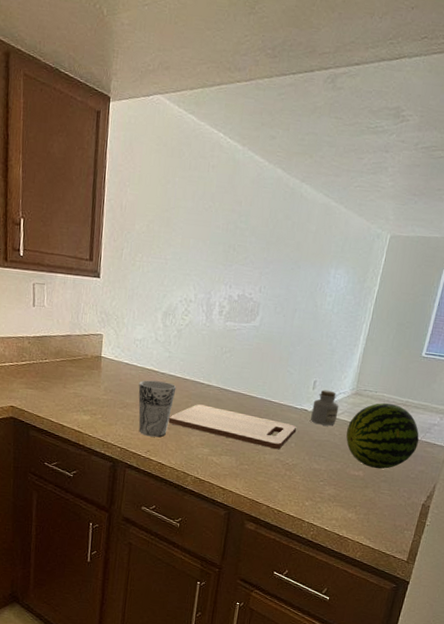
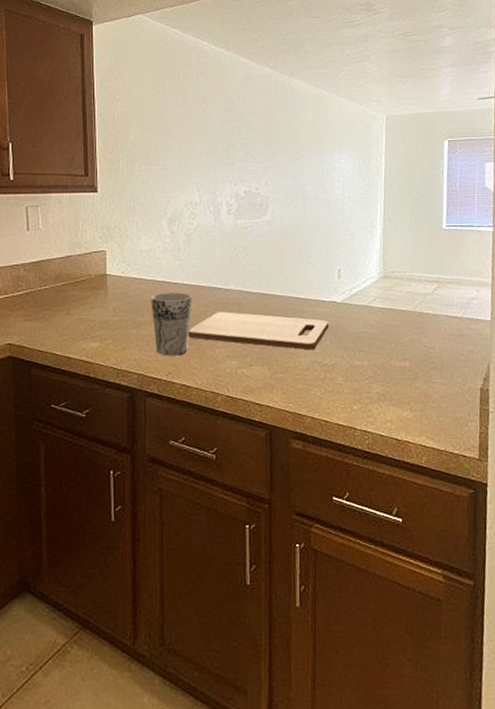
jar: present [311,390,339,426] -> none [341,277,370,316]
fruit: present [346,402,419,469] -> none [382,282,460,356]

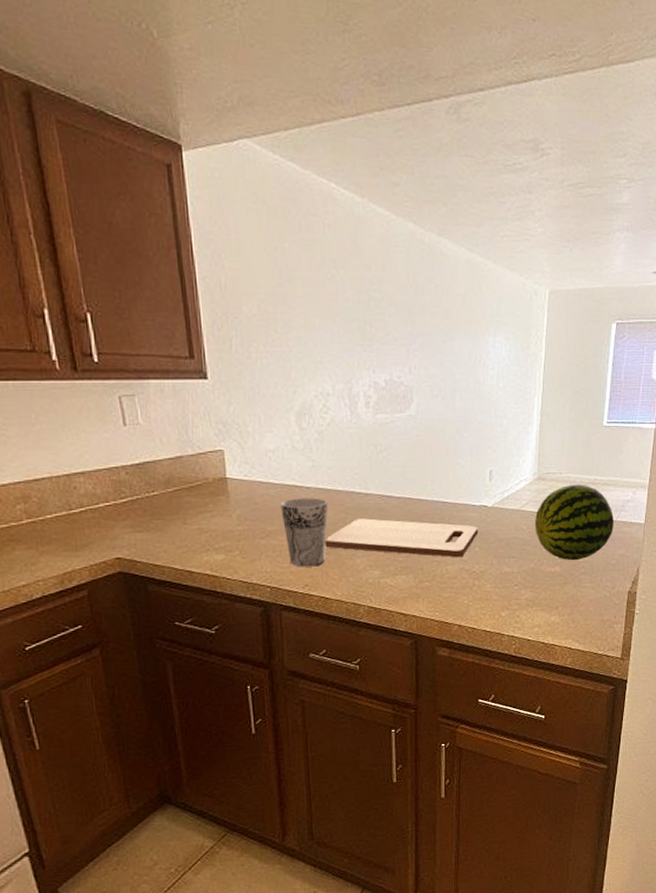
fruit: none [382,282,460,356] -> present [534,484,614,561]

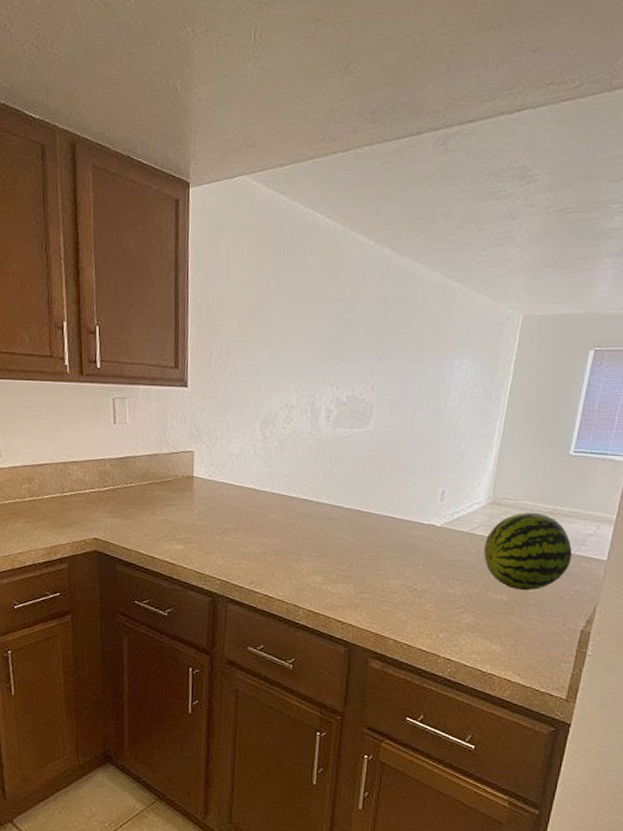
cup: present [280,498,328,567] -> none [237,500,281,566]
cutting board: present [324,518,479,558] -> none [273,525,425,574]

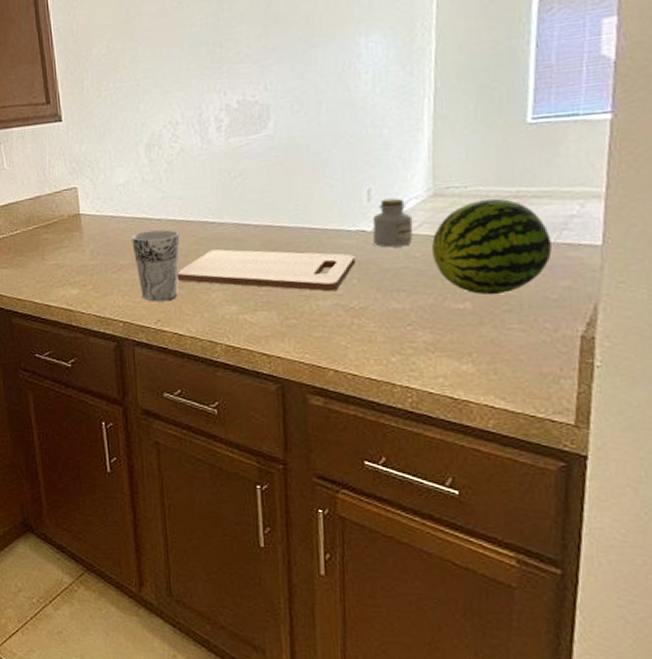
cup: none [237,500,281,566] -> present [131,229,180,302]
cutting board: none [273,525,425,574] -> present [176,249,356,292]
jar: none [440,500,474,543] -> present [372,198,413,248]

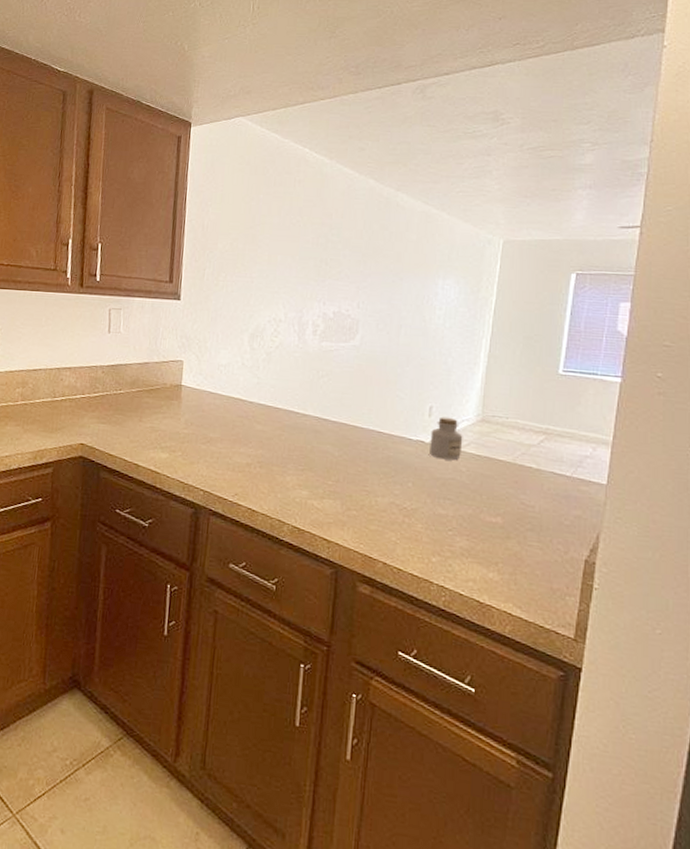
cup: present [131,229,180,302] -> none [223,410,267,478]
cutting board: present [176,249,356,292] -> none [258,437,414,491]
fruit: present [431,198,552,295] -> none [475,430,568,514]

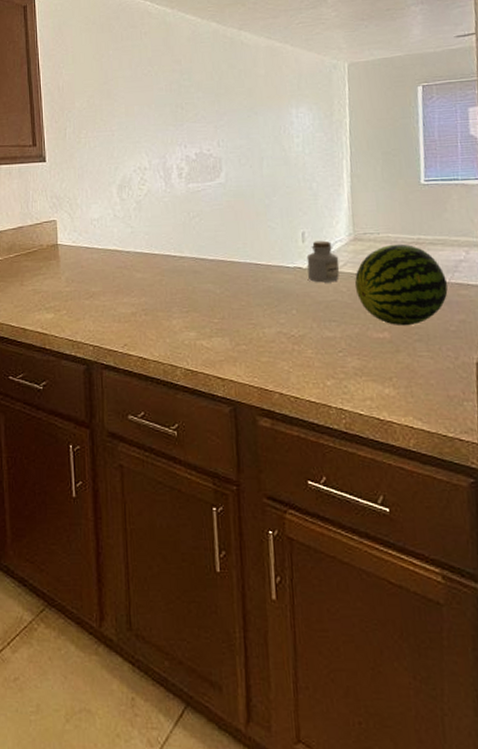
fruit: none [475,430,568,514] -> present [354,243,448,326]

